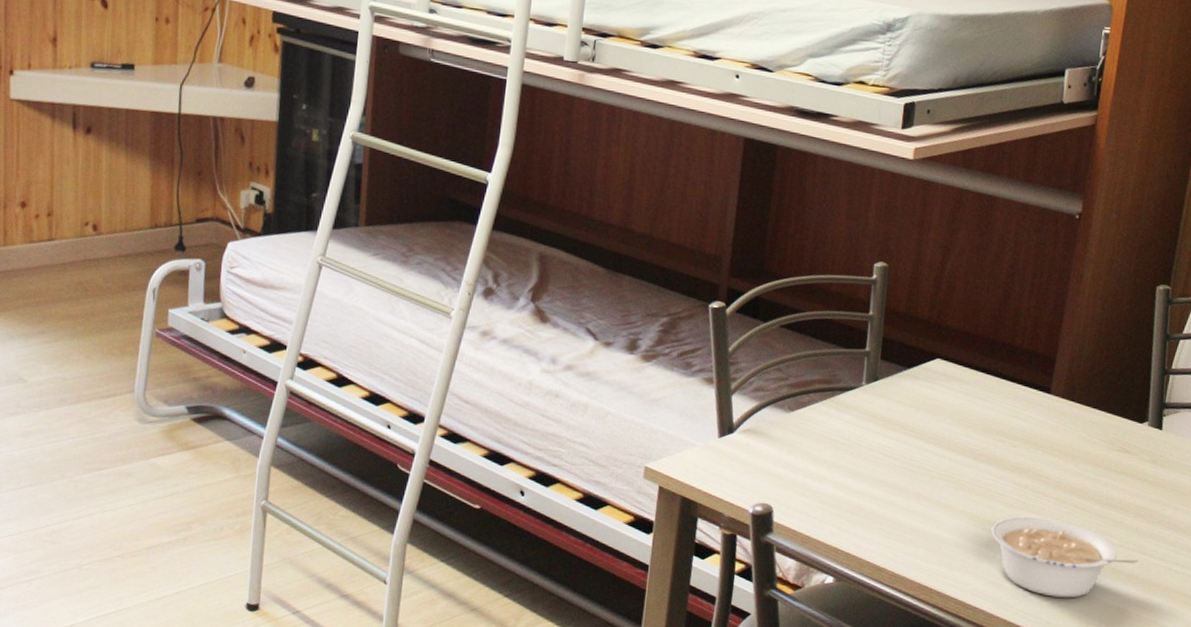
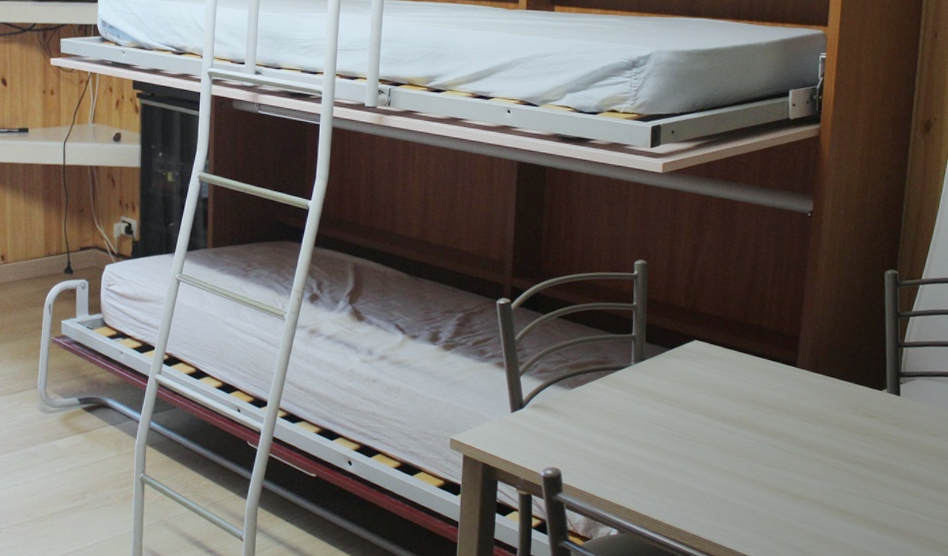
legume: present [990,516,1139,598] -> none [752,474,889,545]

